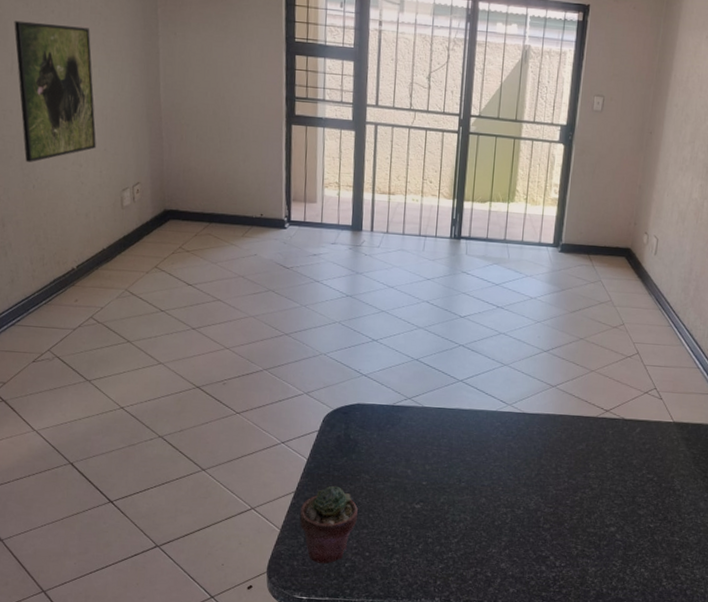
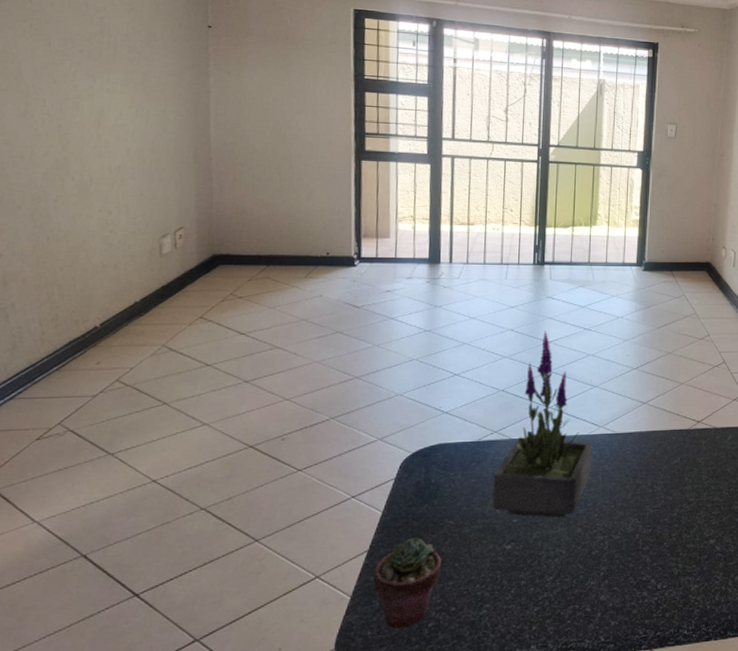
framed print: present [14,20,96,162] -> none [30,60,131,212]
potted plant: none [404,305,500,487] -> present [492,331,593,519]

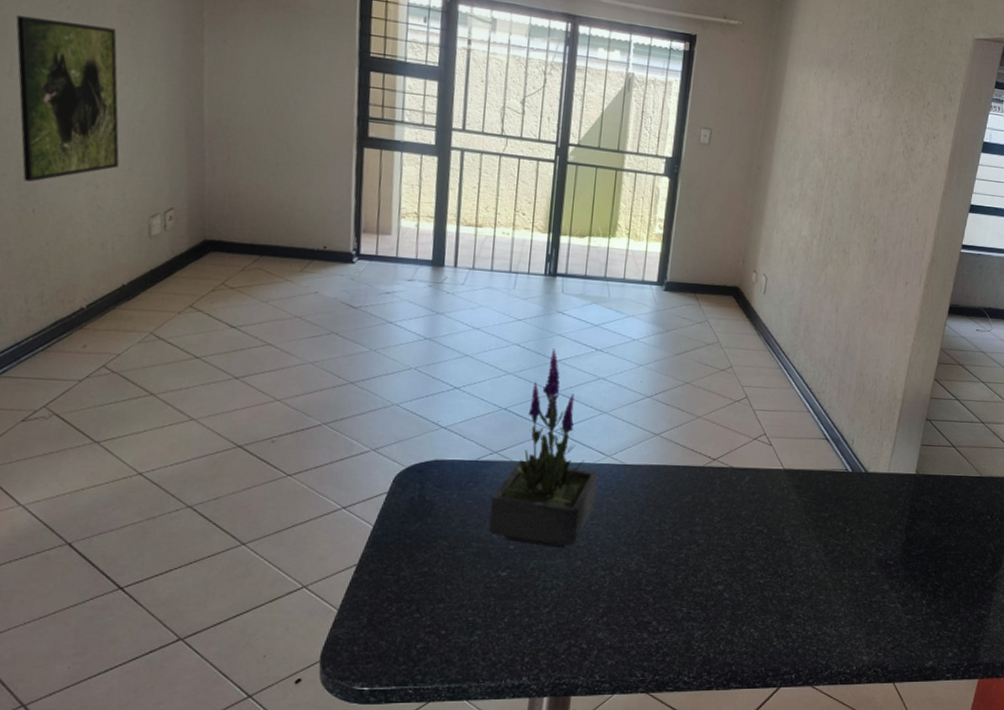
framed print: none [30,60,131,212] -> present [16,15,119,182]
potted succulent: present [374,538,441,629] -> none [362,556,433,647]

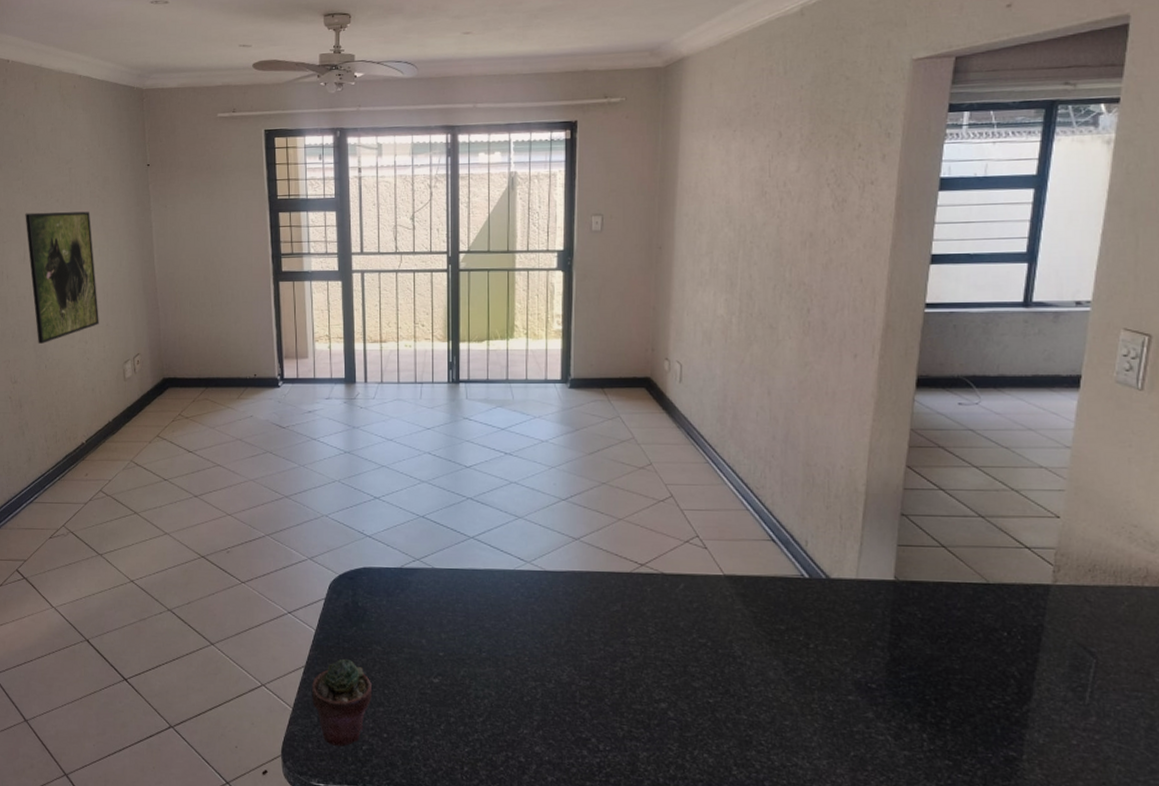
potted succulent: none [362,556,433,647] -> present [311,659,371,746]
potted plant: present [488,348,599,549] -> none [418,455,520,658]

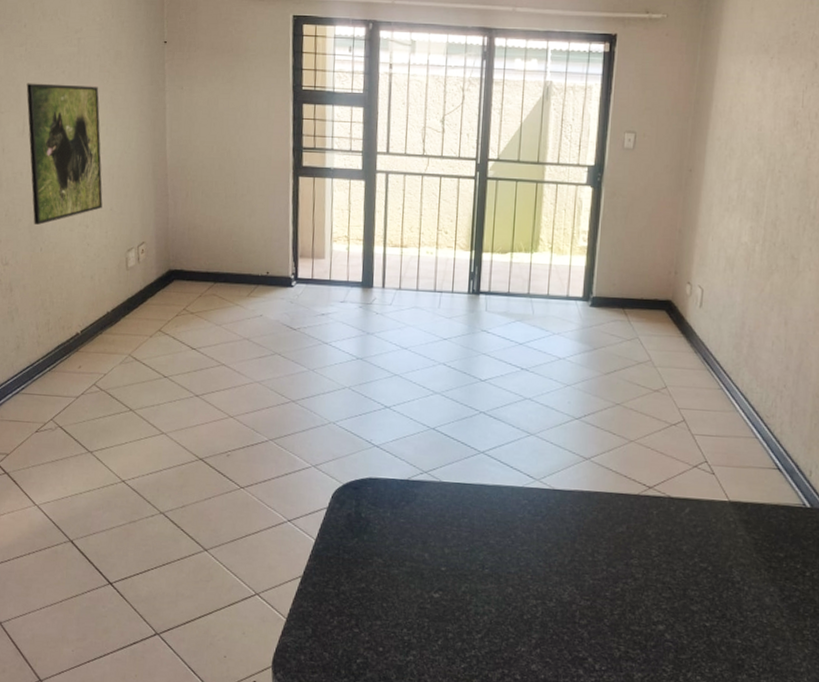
potted succulent: present [311,659,371,746] -> none [307,570,370,659]

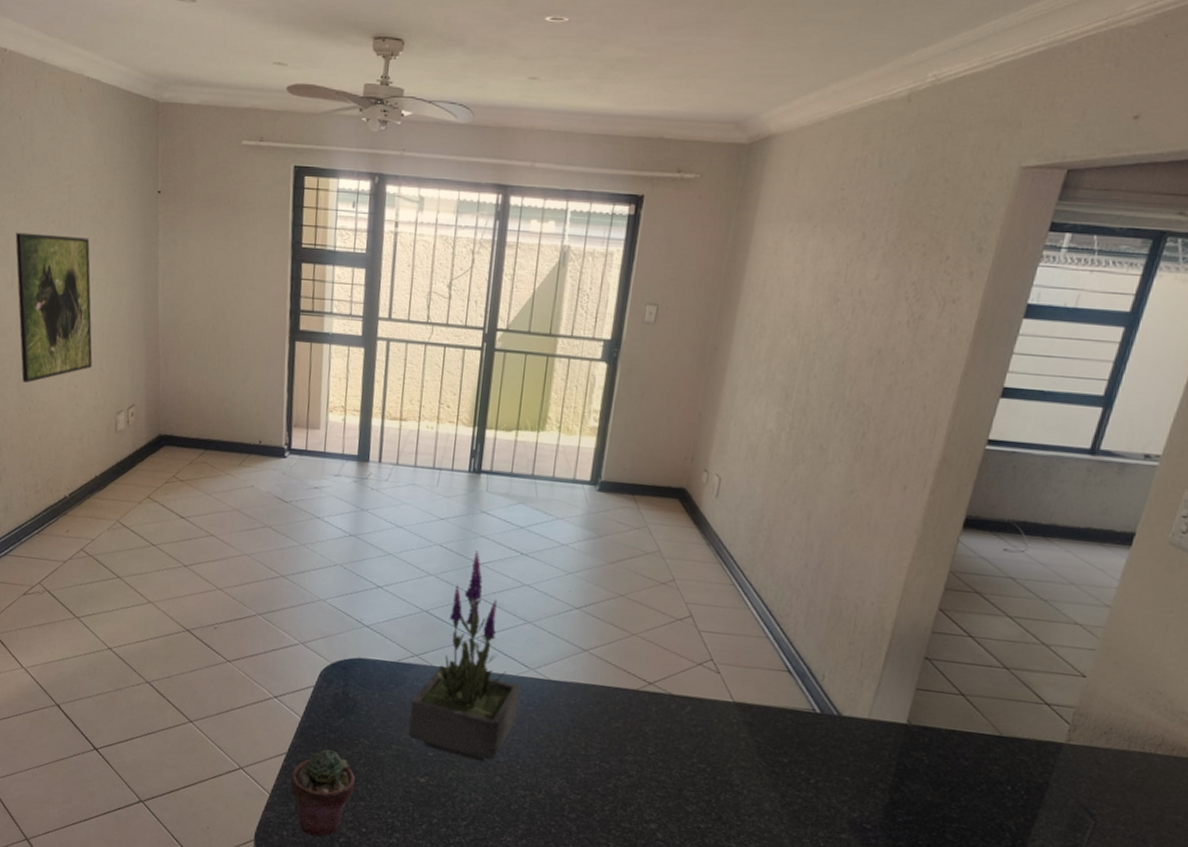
potted succulent: none [307,570,370,659] -> present [291,749,355,837]
potted plant: none [420,368,527,574] -> present [408,550,521,762]

